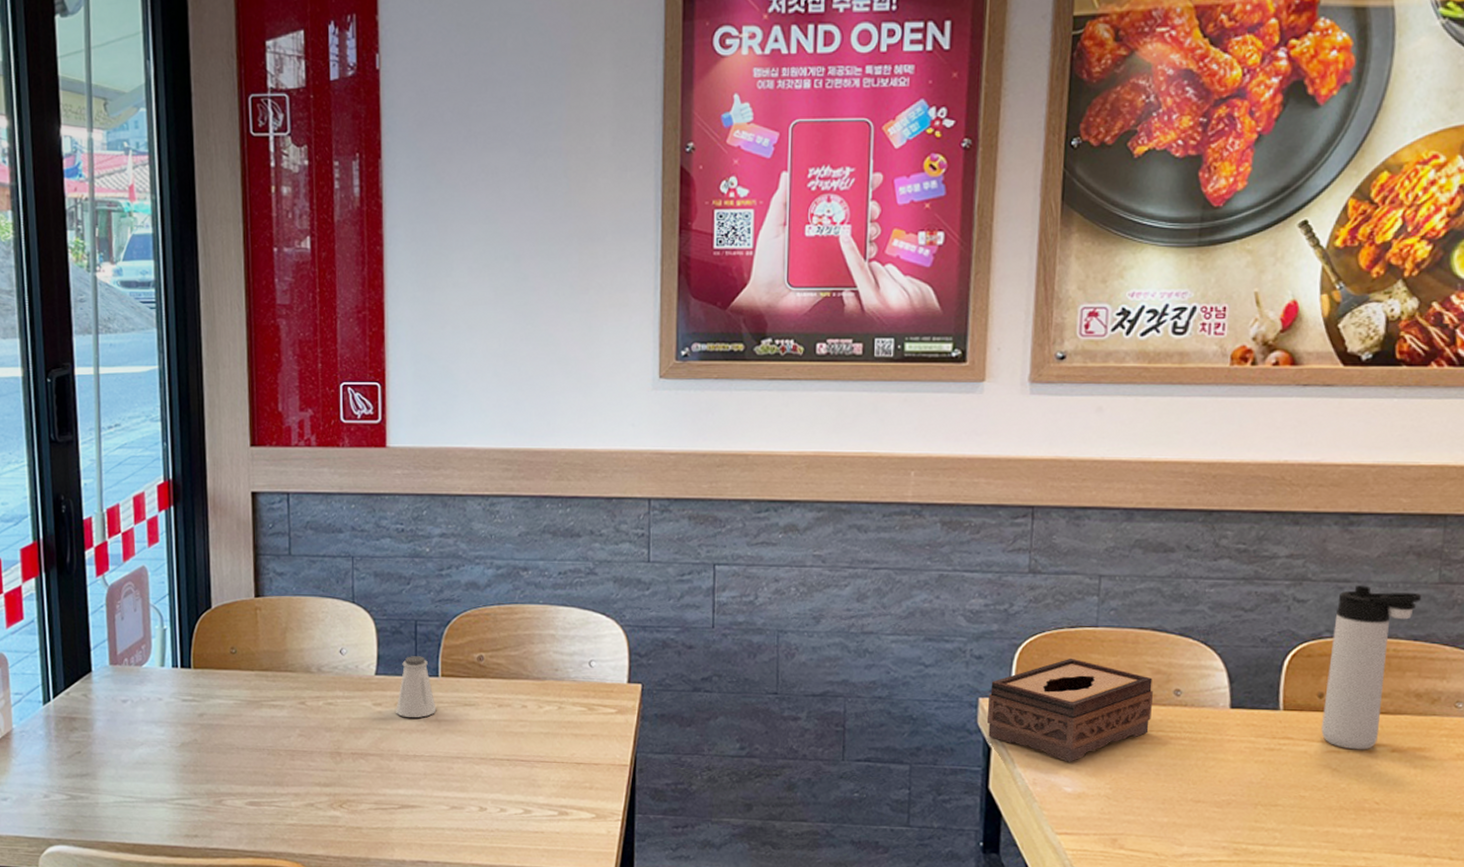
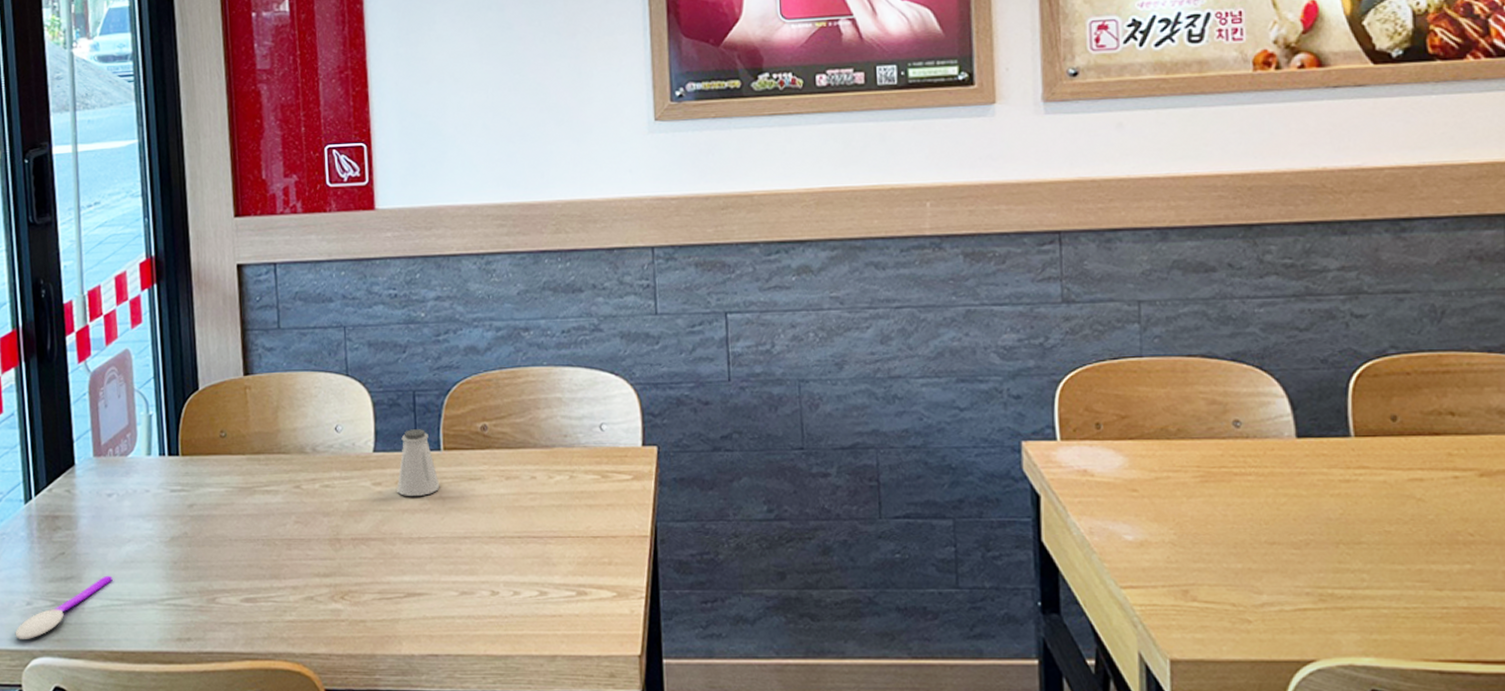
spoon: none [32,774,126,829] -> present [15,575,113,639]
tissue box: present [986,658,1153,762] -> none [1032,392,1211,507]
thermos bottle: present [1321,585,1422,750] -> none [1398,295,1491,477]

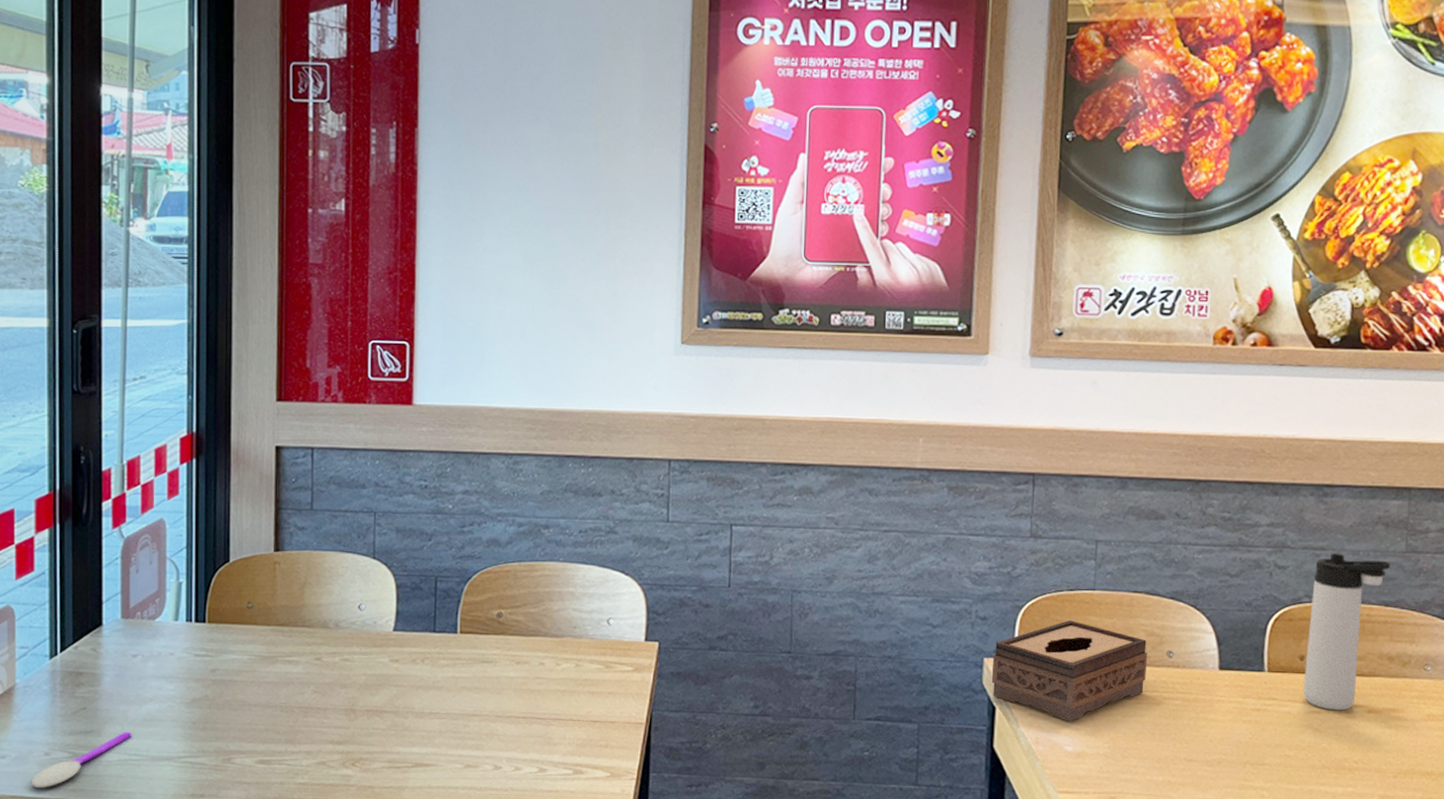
saltshaker: present [397,429,440,497] -> none [413,612,454,675]
tissue box: none [1032,392,1211,507] -> present [991,620,1147,722]
thermos bottle: none [1398,295,1491,477] -> present [1303,553,1391,711]

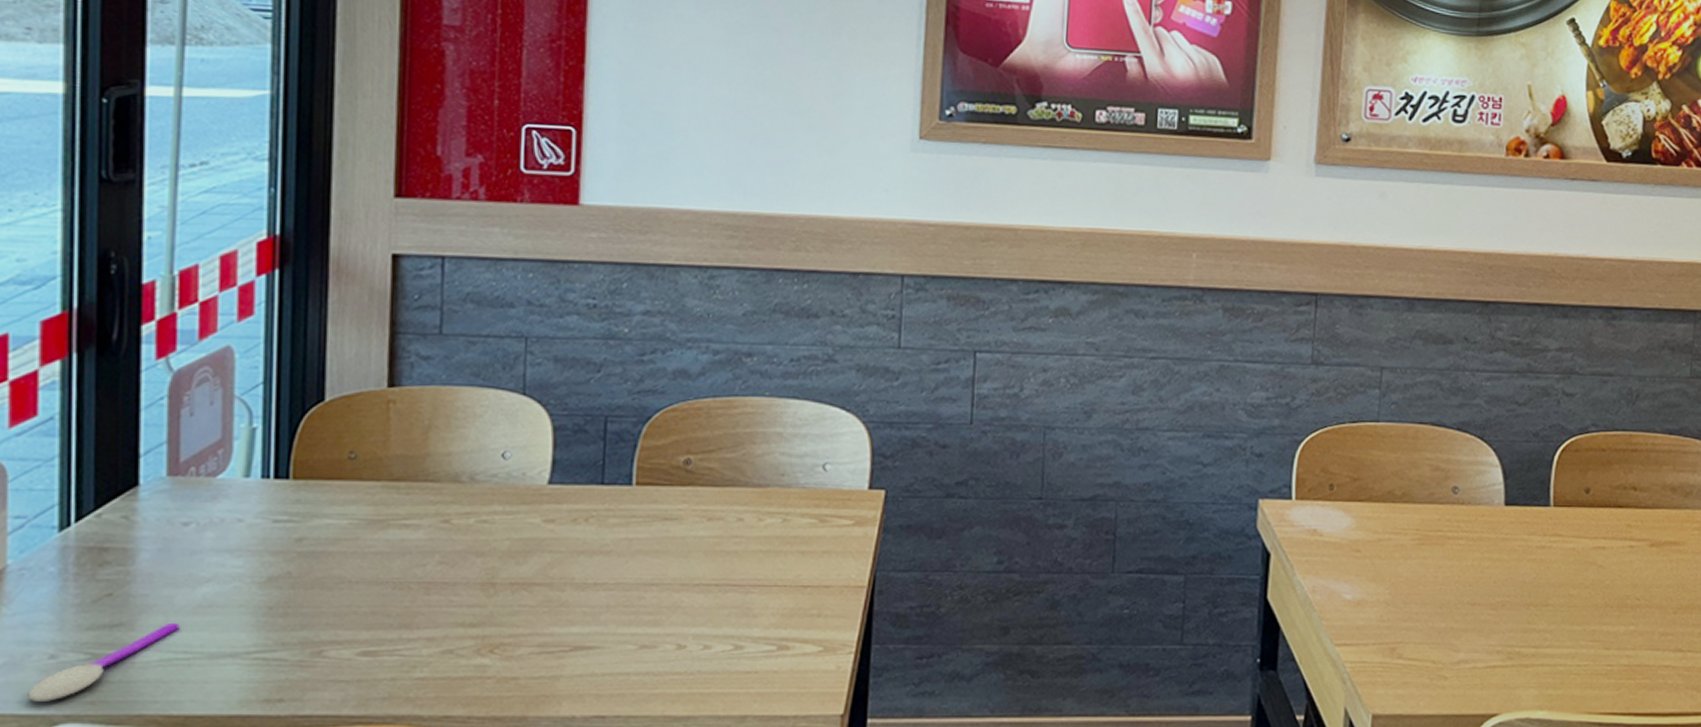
tissue box: present [991,620,1147,722] -> none [1266,455,1432,567]
thermos bottle: present [1303,553,1391,711] -> none [1588,379,1676,546]

